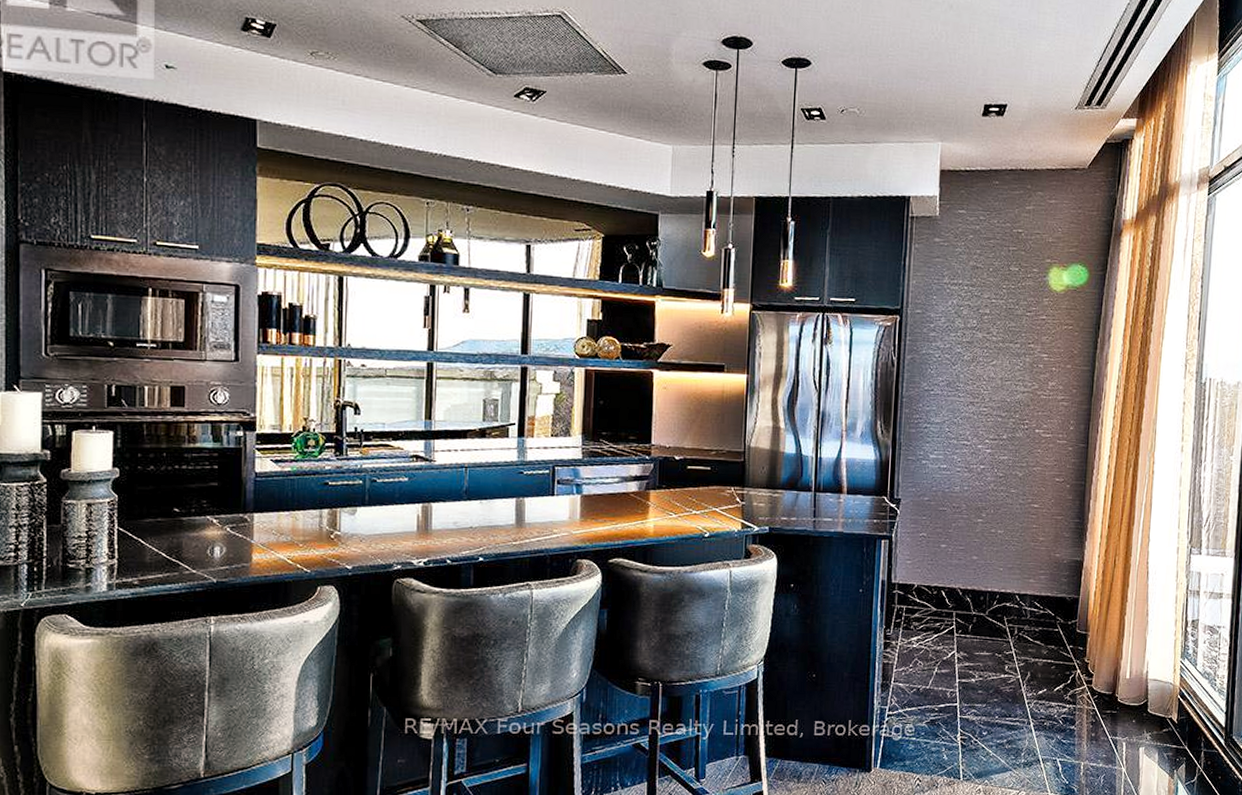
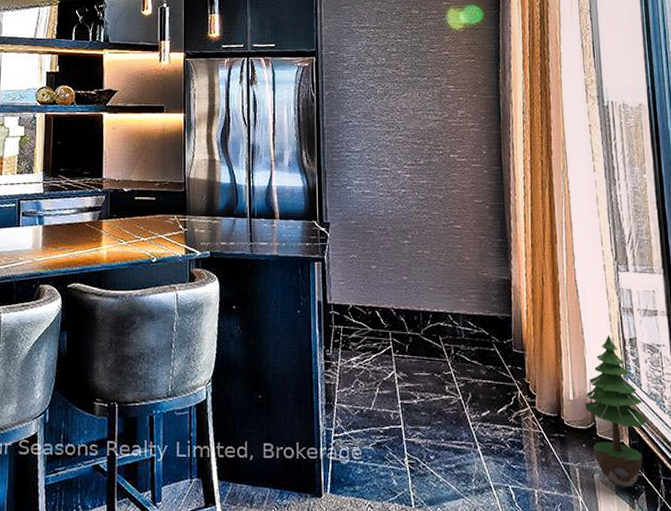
potted tree: none [1140,617,1198,760] -> present [585,335,648,488]

